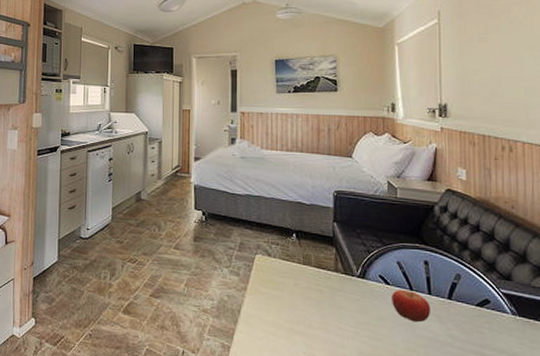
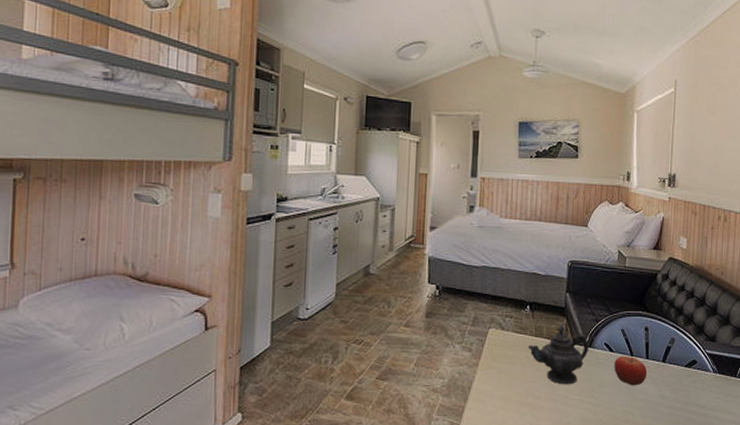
teapot: none [296,254,362,316] -> present [528,324,589,385]

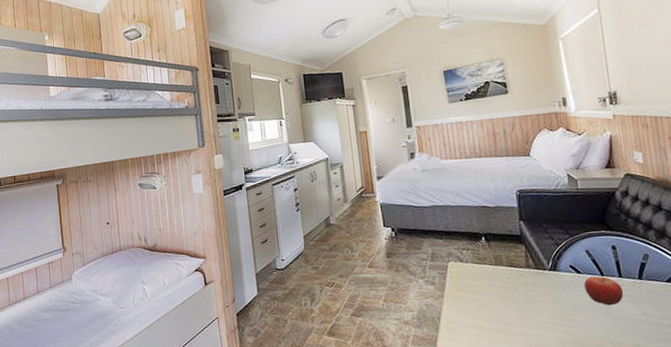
teapot: present [528,324,589,385] -> none [489,252,554,310]

